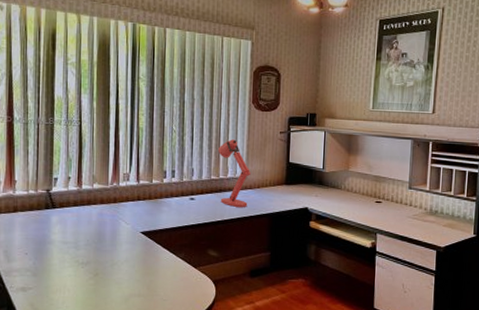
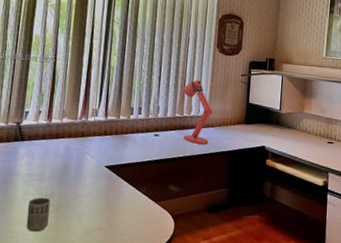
cup: none [65,265,88,299] -> present [26,197,51,232]

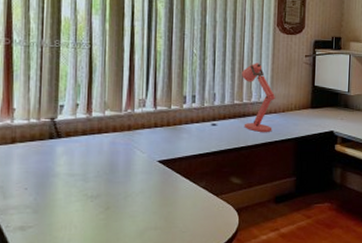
cup: present [26,197,51,232] -> none [71,198,98,236]

